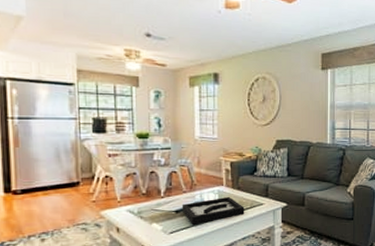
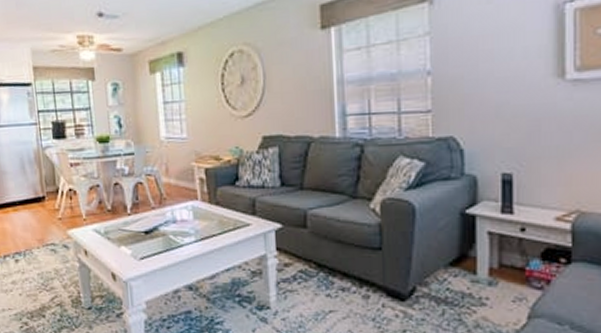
decorative tray: present [181,196,245,226] -> none [151,214,227,251]

